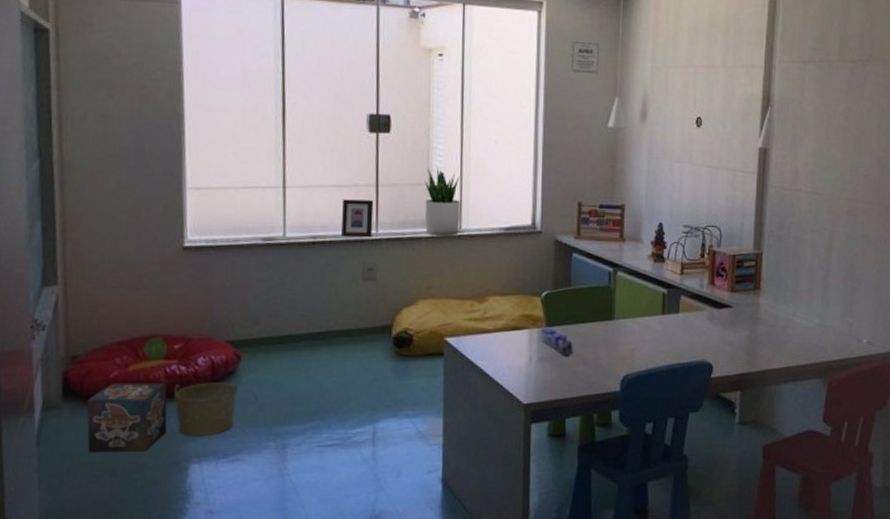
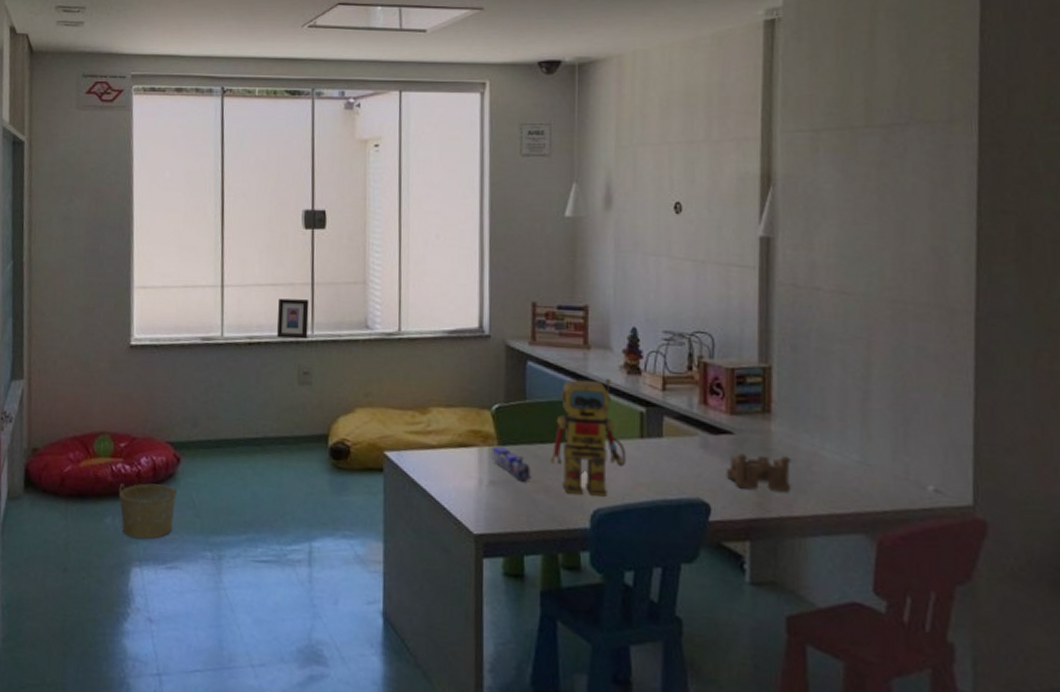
toy box: present [87,383,168,452] -> none [43,477,113,550]
planter: present [424,167,460,237] -> none [361,264,399,340]
toy robot: none [589,265,651,364] -> present [549,378,627,497]
toy castle: none [725,322,772,351] -> present [725,453,791,492]

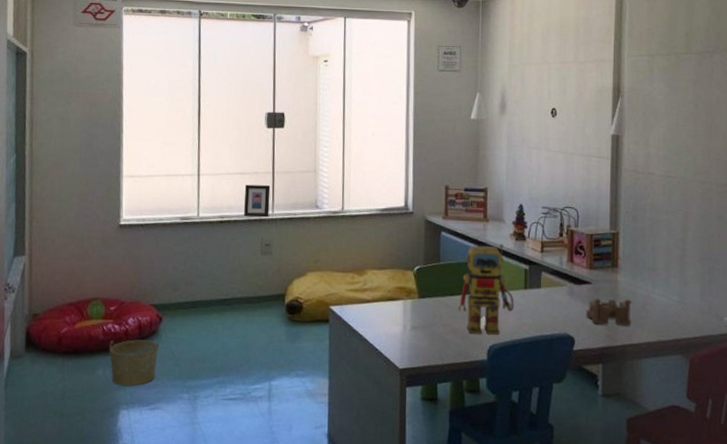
toy train: present [491,446,532,481] -> none [413,299,444,325]

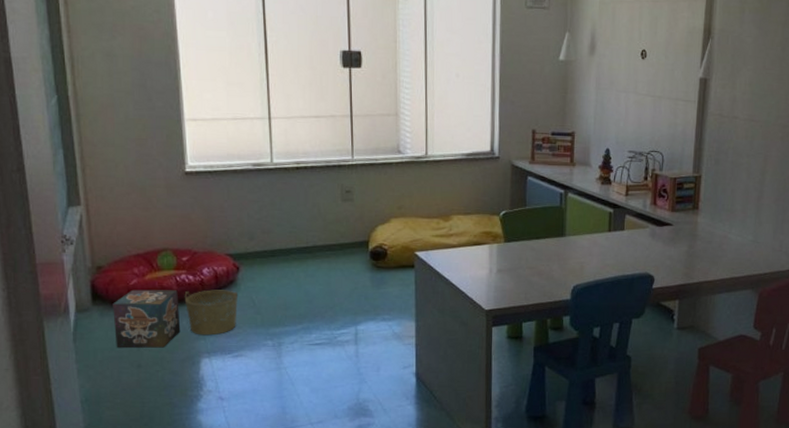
toy box: none [42,337,104,398] -> present [113,289,181,348]
picture frame: present [244,185,271,218] -> none [322,129,349,163]
toy robot: present [457,243,515,335] -> none [543,187,599,276]
toy castle: present [585,298,631,326] -> none [665,239,709,265]

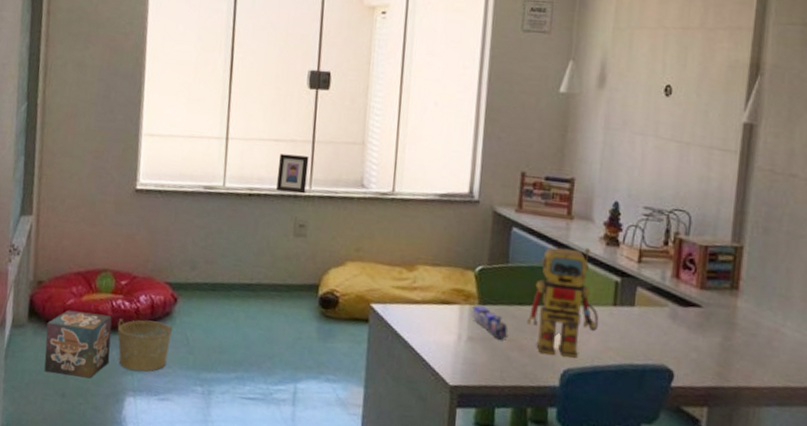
picture frame: none [322,129,349,163] -> present [276,153,309,194]
toy train: none [499,243,529,268] -> present [472,305,508,339]
toy robot: none [543,187,599,276] -> present [526,247,599,358]

